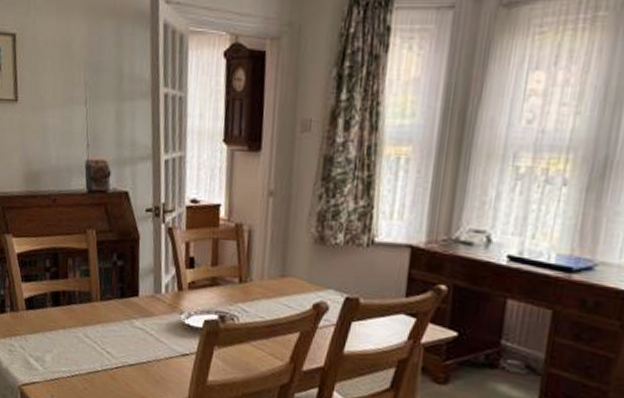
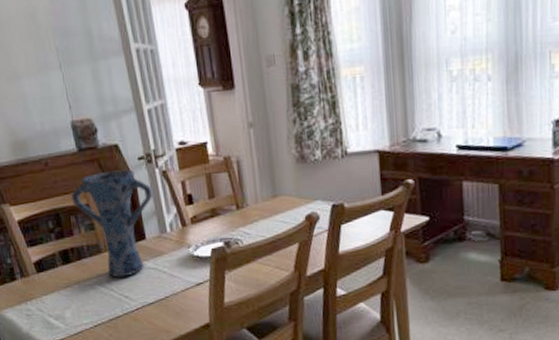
vase: none [73,218,155,332] -> present [71,169,153,278]

